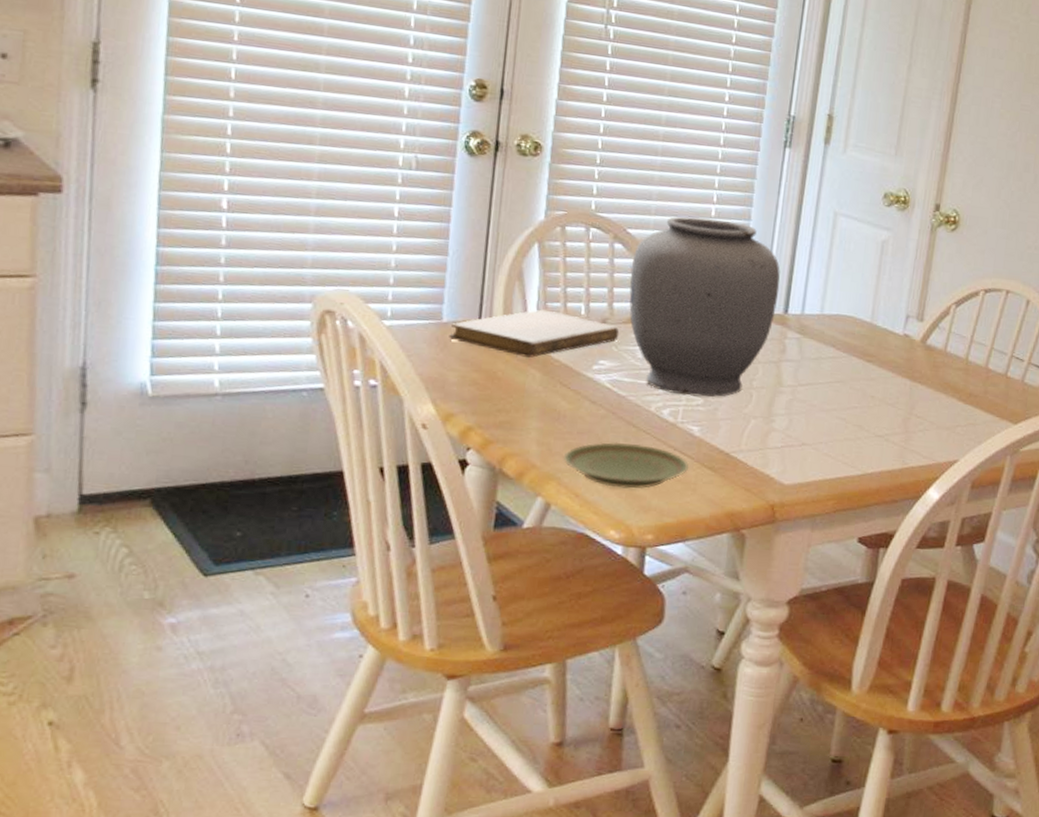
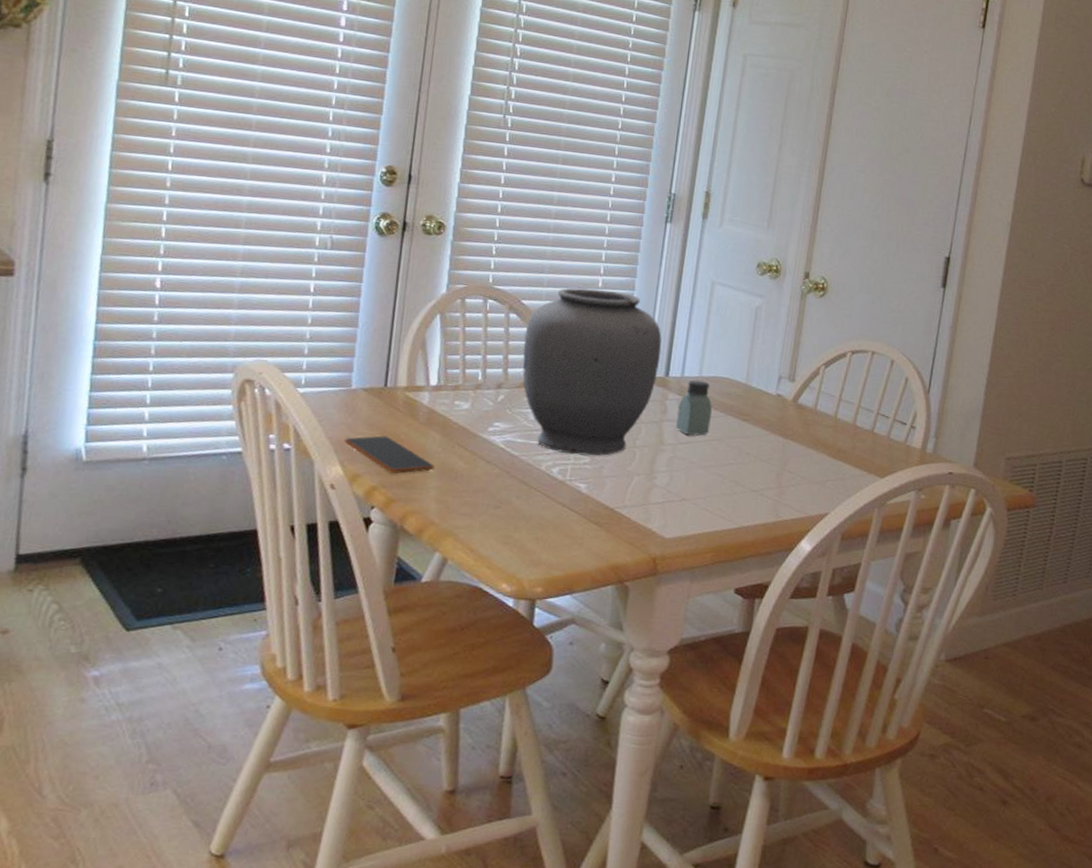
smartphone: none [435,372,536,413] -> present [344,435,436,474]
notebook: present [449,309,620,358] -> none [357,376,514,421]
plate: present [564,442,689,489] -> none [460,499,576,544]
saltshaker: none [796,317,835,377] -> present [676,380,712,436]

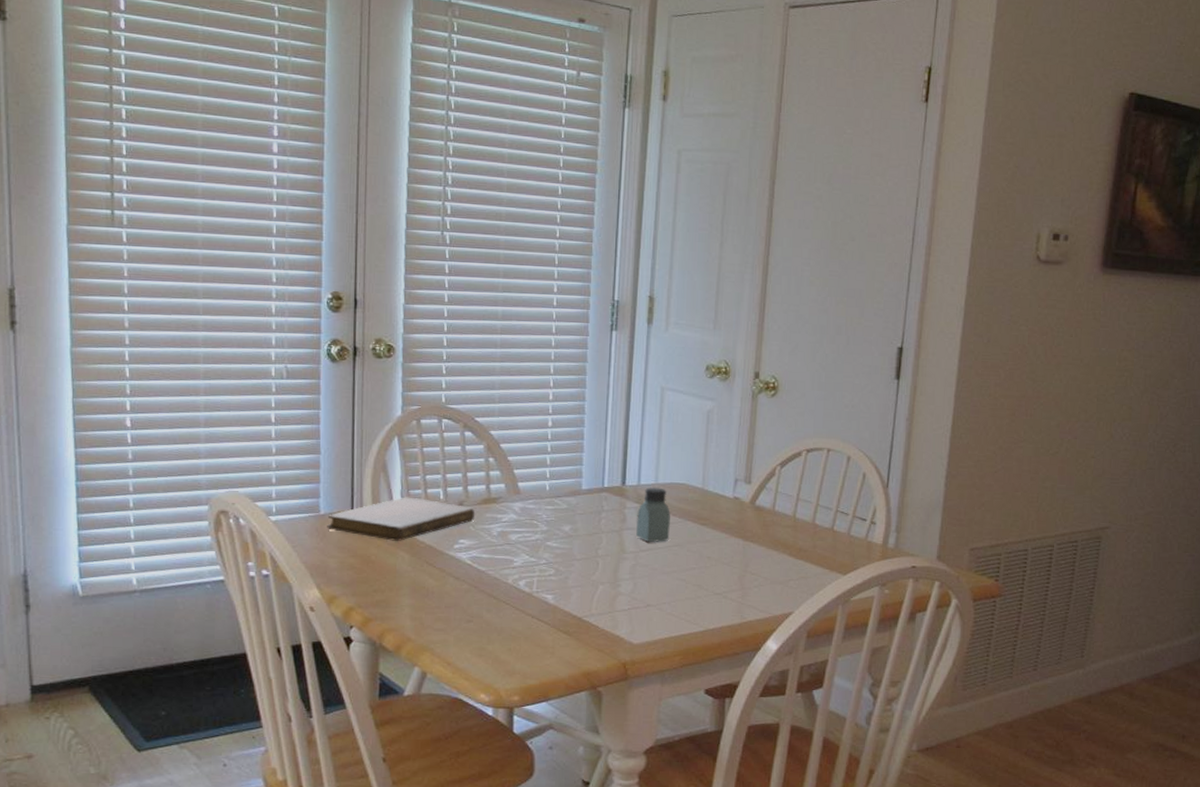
smartphone: present [344,435,436,474] -> none [318,558,407,593]
notebook: none [357,376,514,421] -> present [327,497,475,541]
vase: present [522,287,662,456] -> none [481,402,616,568]

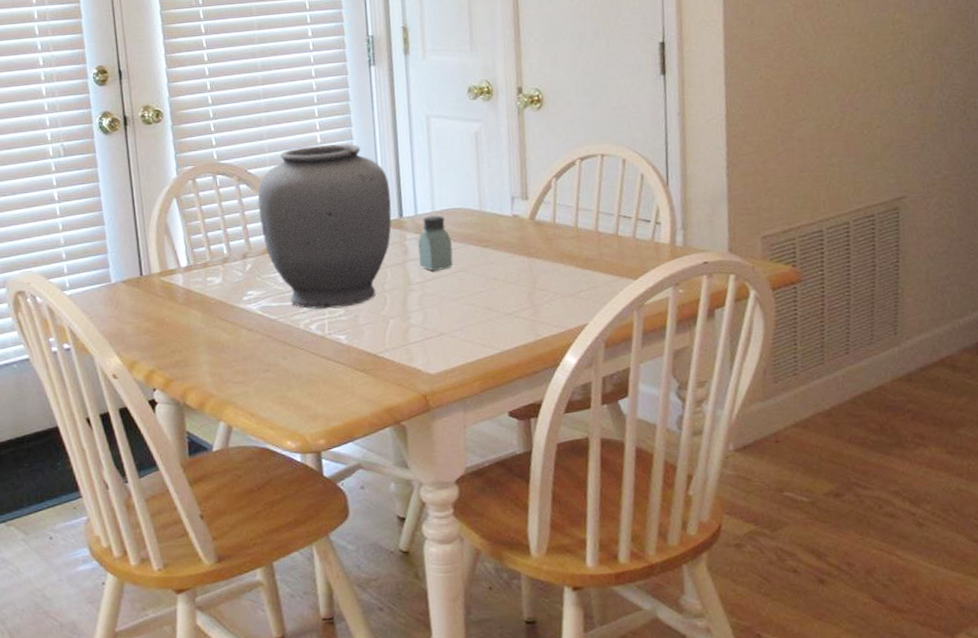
notebook: present [327,497,475,541] -> none [119,255,260,301]
vase: none [481,402,616,568] -> present [257,143,392,309]

